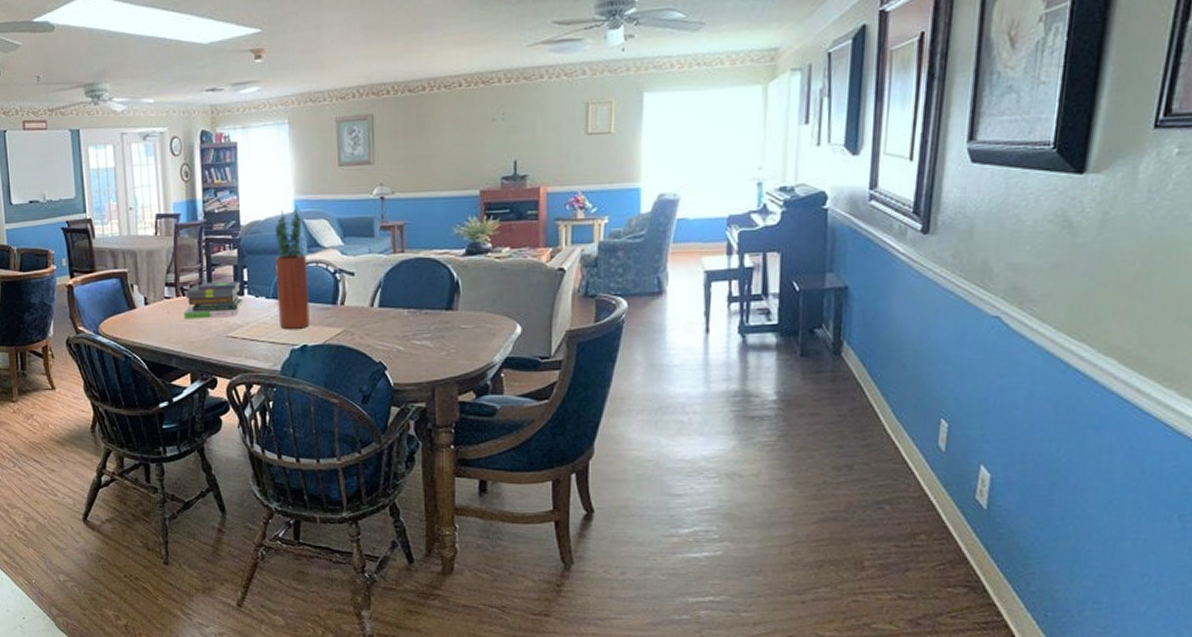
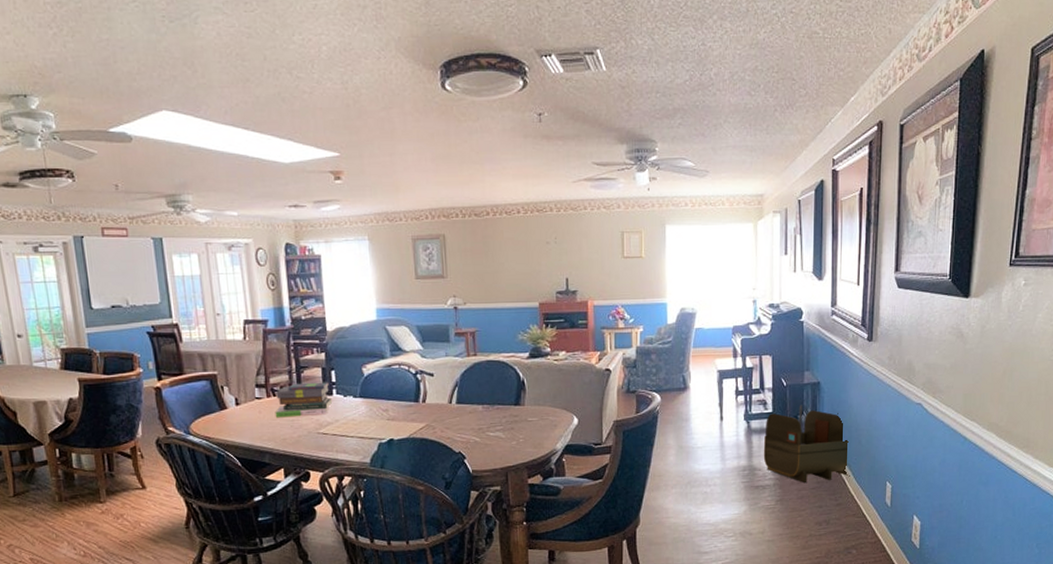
vase: present [274,205,310,329] -> none [359,313,395,425]
magazine rack: none [762,315,887,415] -> present [763,405,850,483]

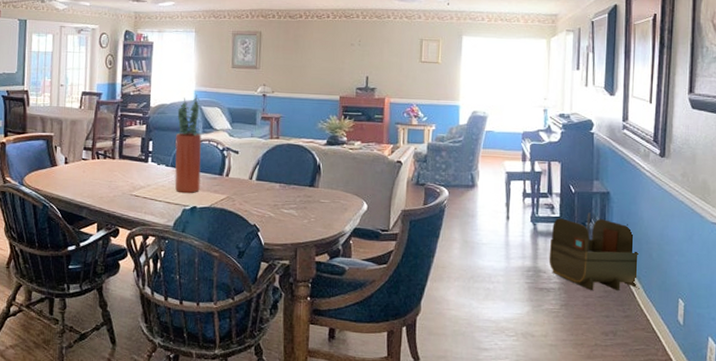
books: present [275,382,333,418] -> none [96,149,148,179]
vase: none [359,313,395,425] -> present [174,94,202,193]

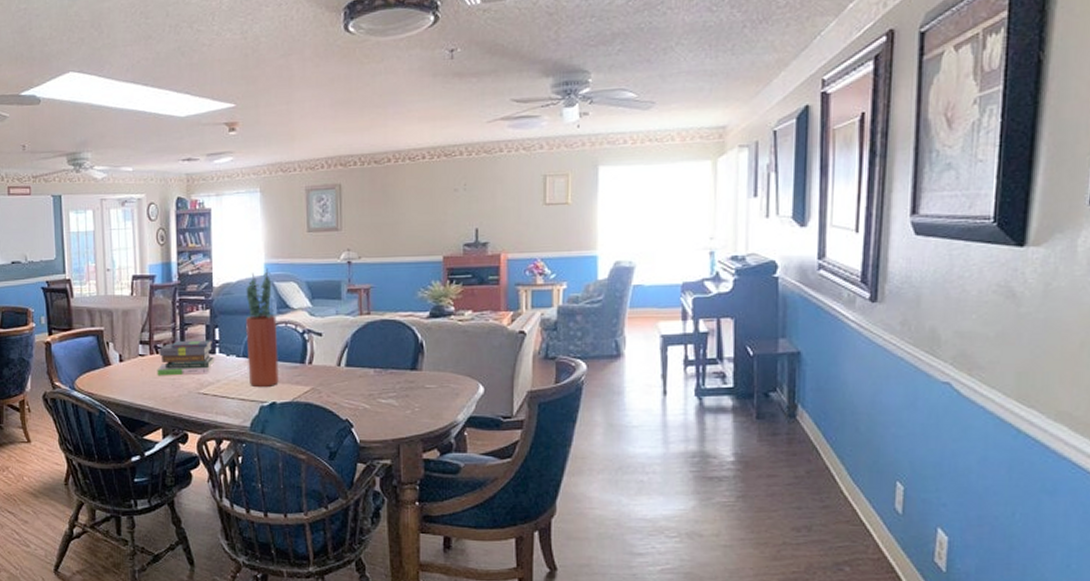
books: none [96,149,148,179] -> present [157,340,215,376]
magazine rack: present [548,212,640,290] -> none [720,379,843,476]

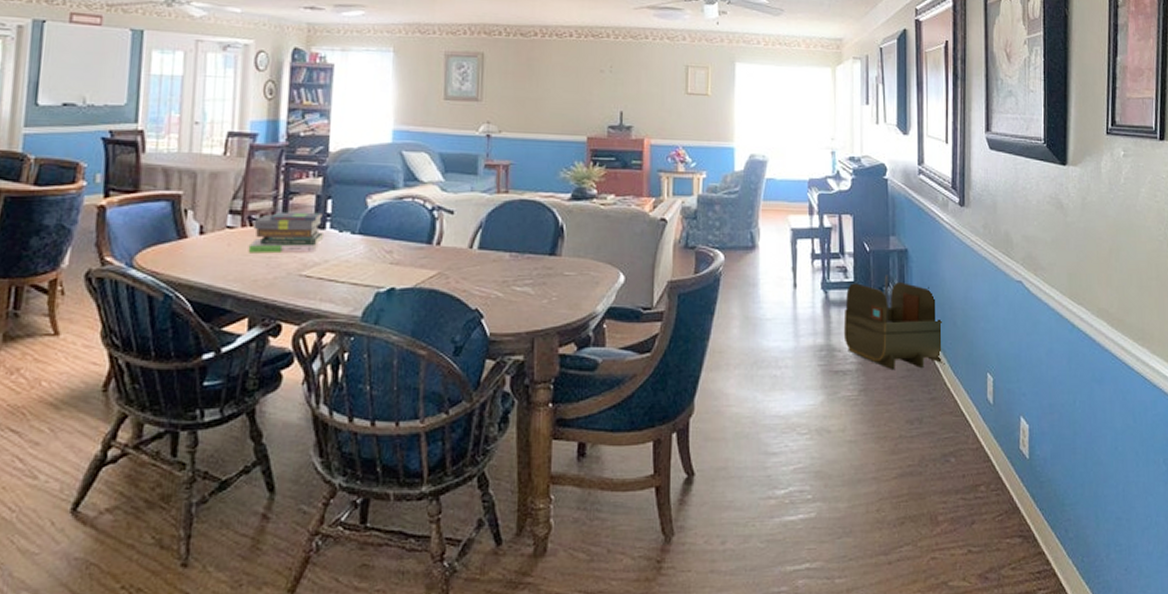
vase: present [246,268,279,386] -> none [364,135,403,269]
magazine rack: none [720,379,843,476] -> present [843,275,945,369]

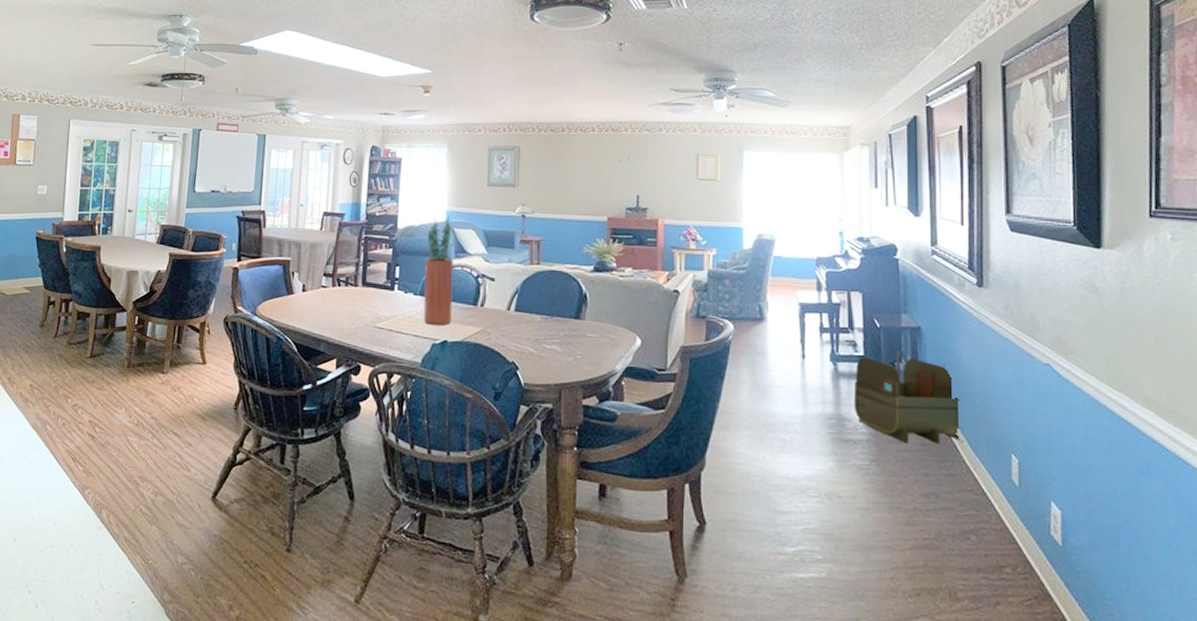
books: present [248,211,325,254] -> none [336,275,394,309]
vase: none [364,135,403,269] -> present [423,215,454,325]

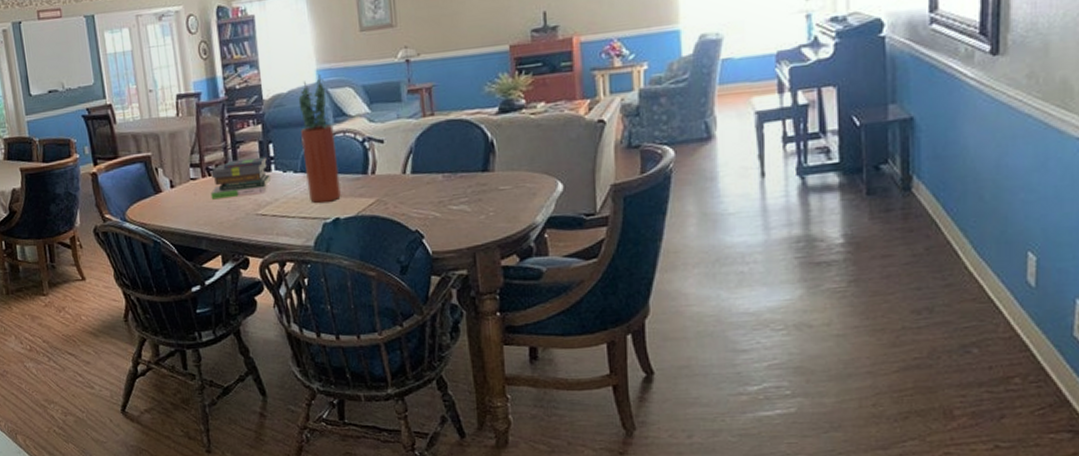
books: none [336,275,394,309] -> present [210,156,272,200]
magazine rack: present [853,351,963,444] -> none [826,150,966,256]

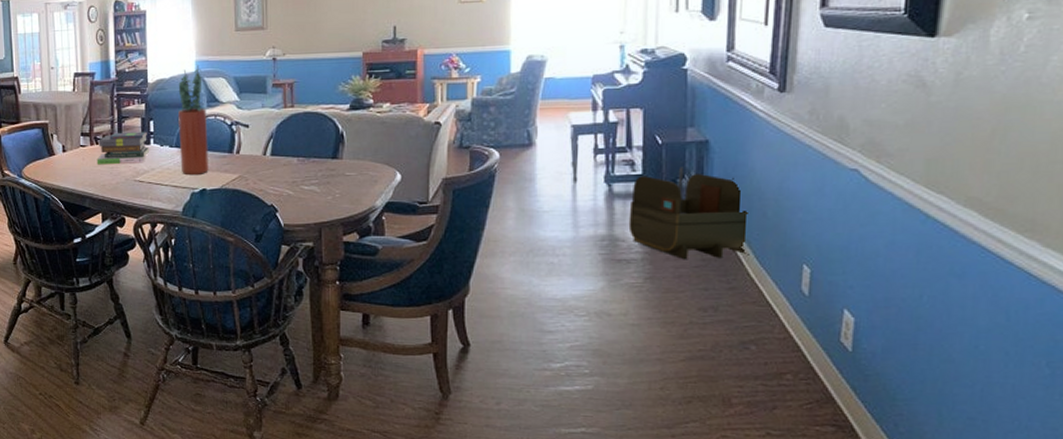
magazine rack: none [826,150,966,256] -> present [628,167,749,259]

